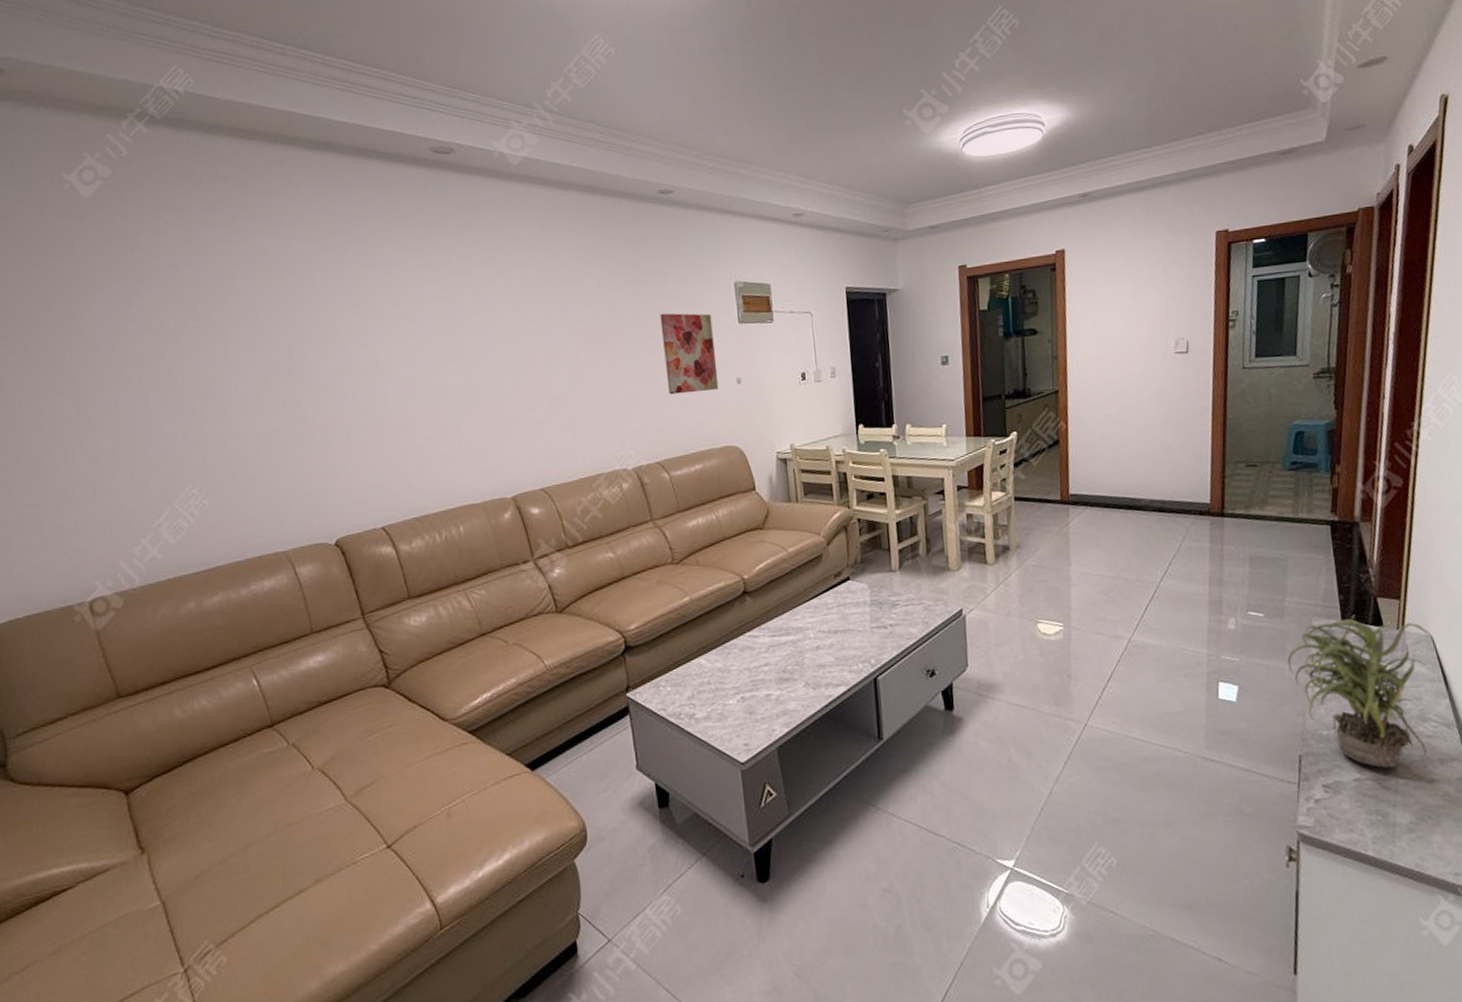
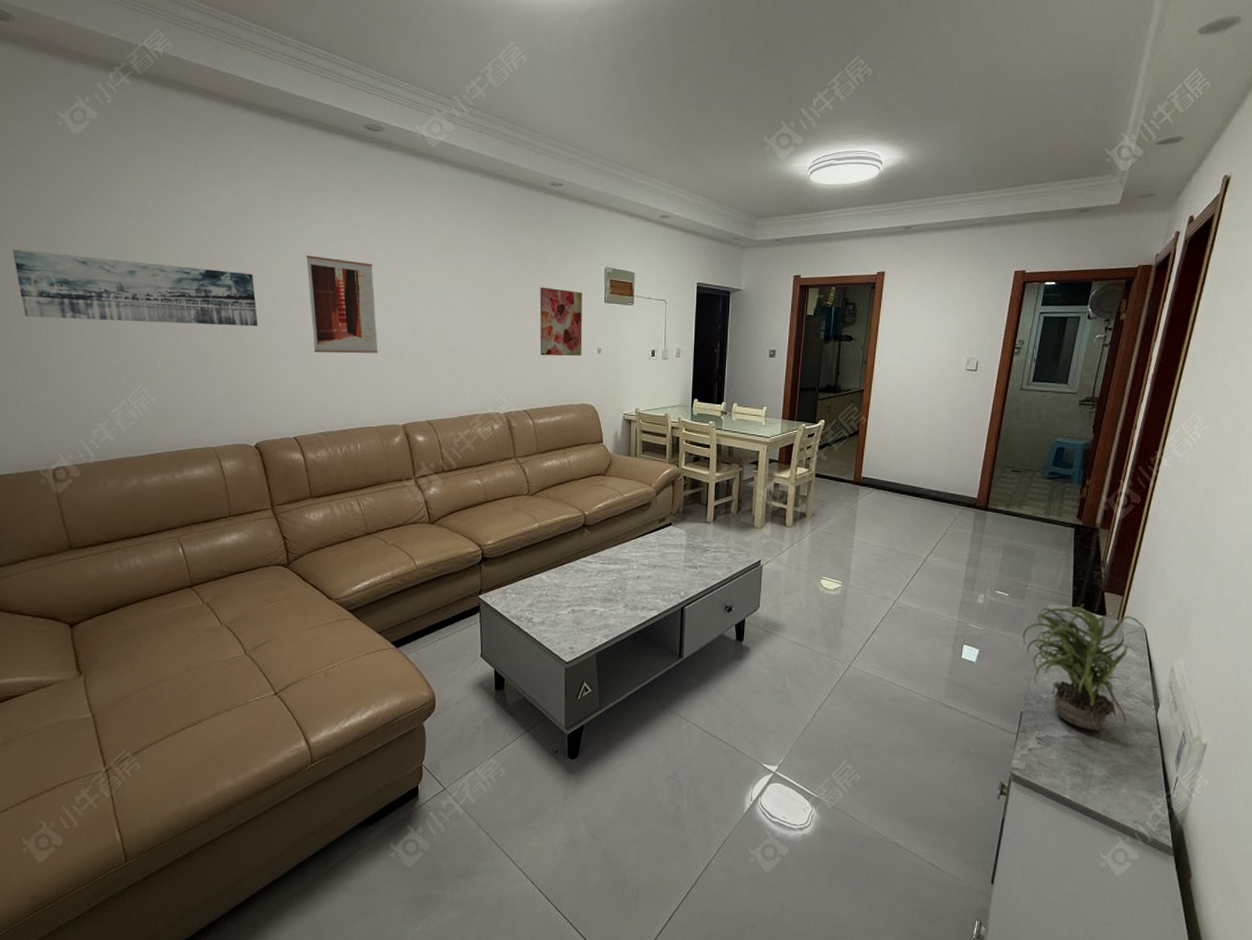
wall art: none [20,337,326,421] -> present [12,249,258,327]
wall art: none [376,307,474,423] -> present [305,255,378,354]

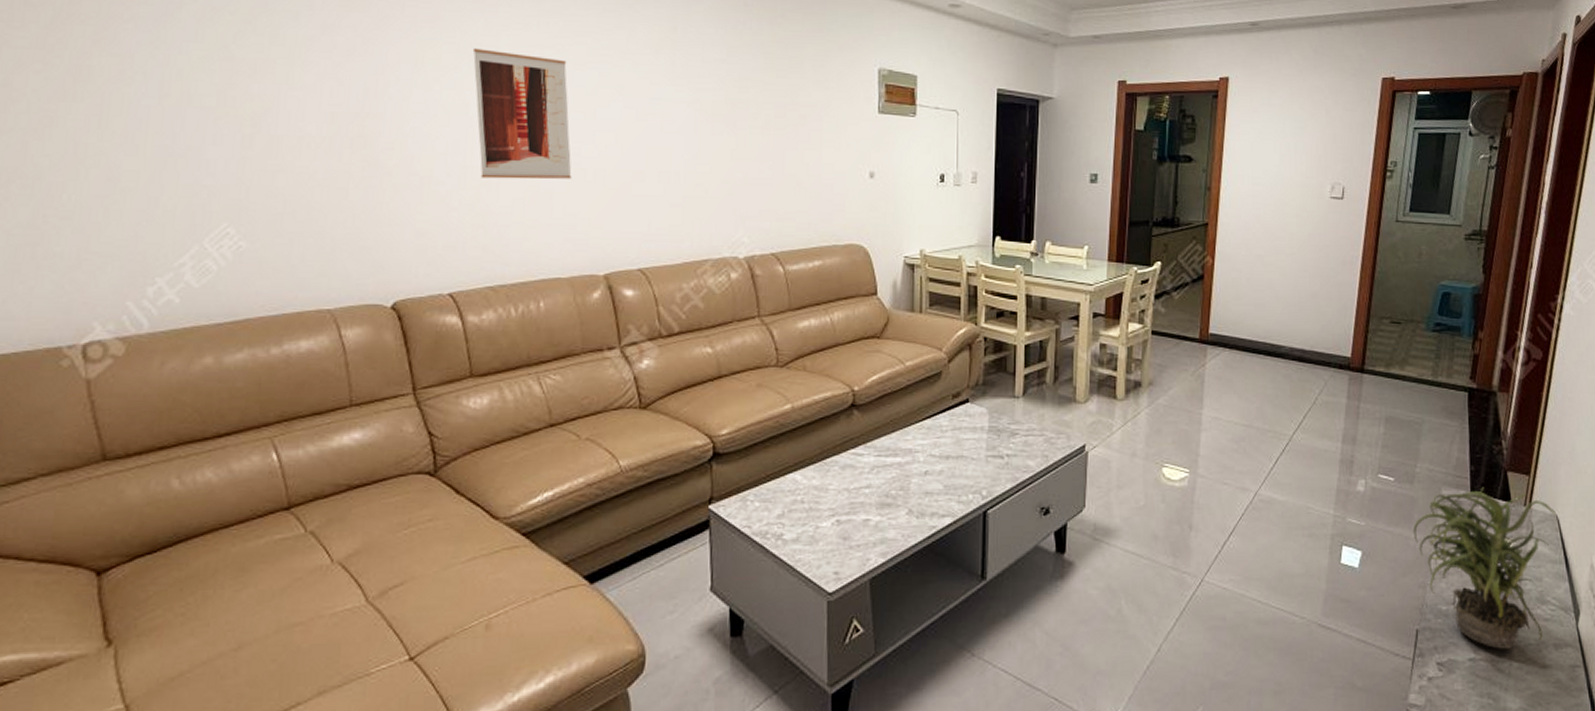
wall art: present [12,249,258,327] -> none [38,35,402,143]
wall art: present [539,287,583,357] -> none [792,92,850,183]

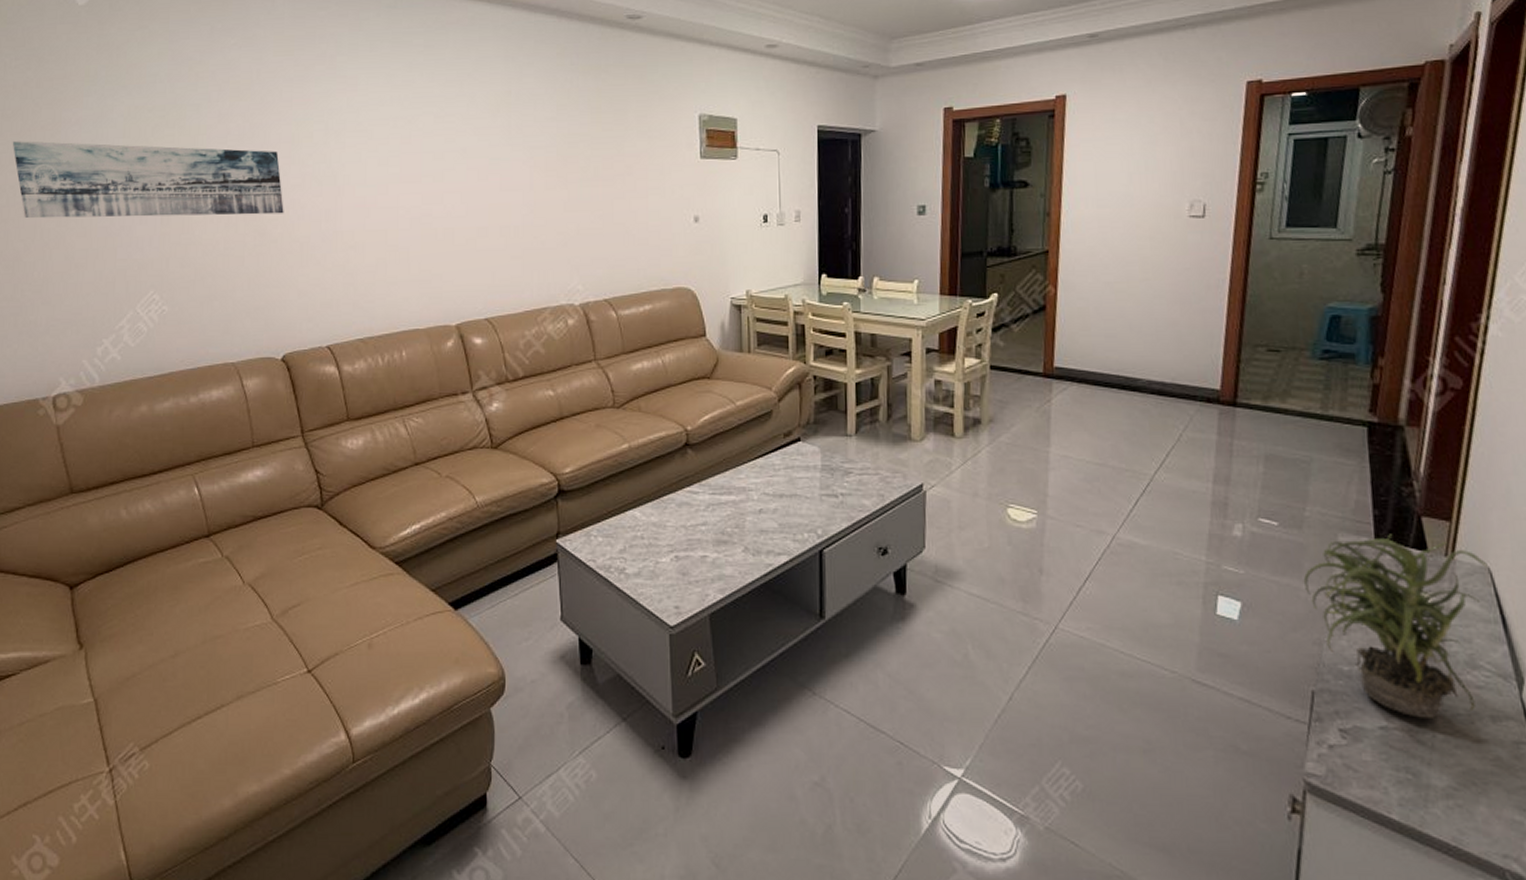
wall art: none [38,35,402,143] -> present [12,141,284,219]
wall art: present [472,48,572,180] -> none [338,124,425,241]

